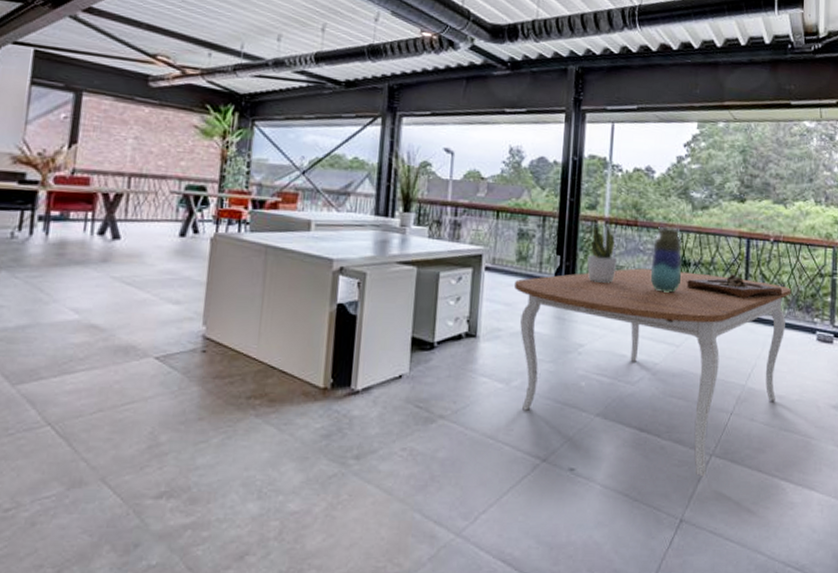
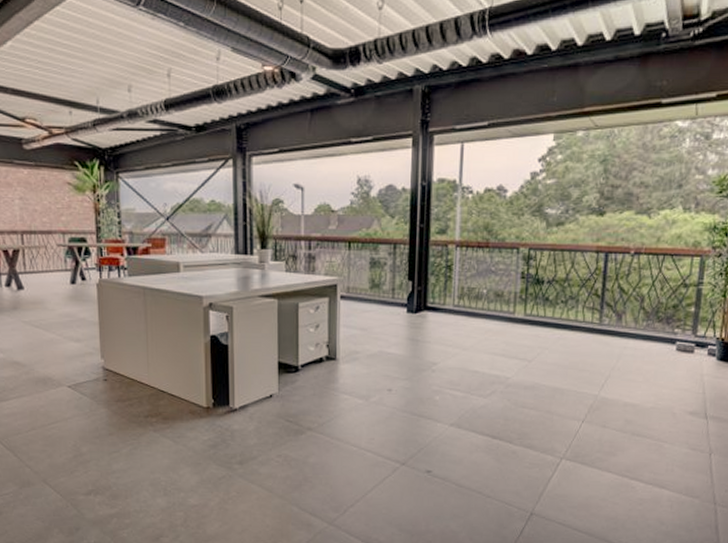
dining table: present [515,268,792,477] -> none [369,289,652,477]
potted plant: present [587,219,618,283] -> none [439,242,469,305]
vase: present [650,227,683,293] -> none [502,247,536,311]
wooden tray: present [687,274,783,299] -> none [540,289,642,313]

